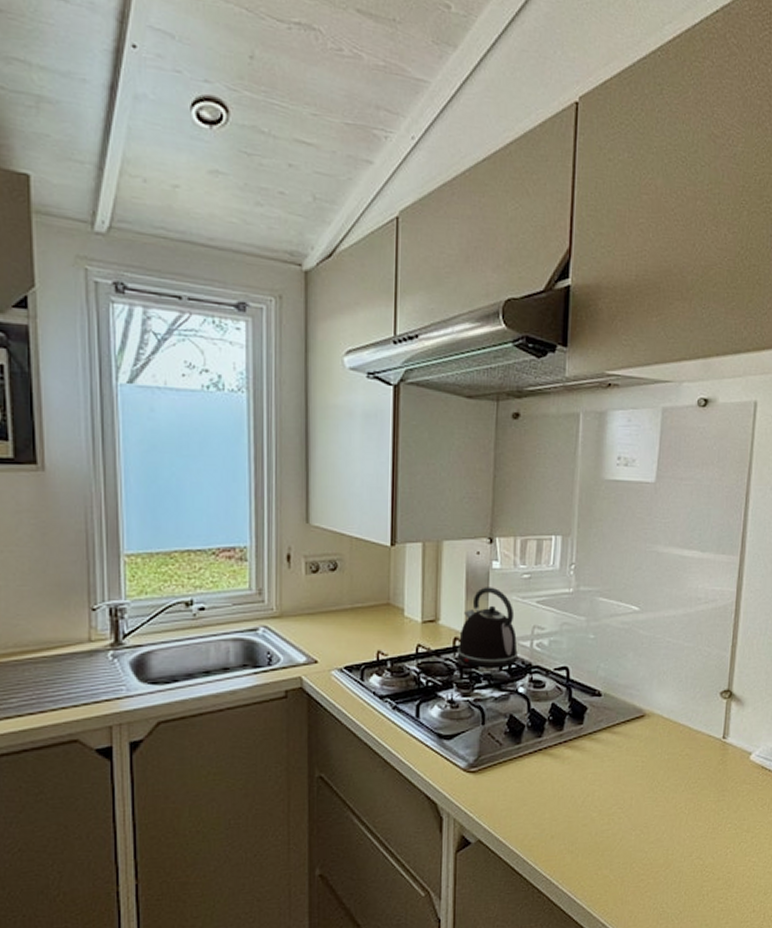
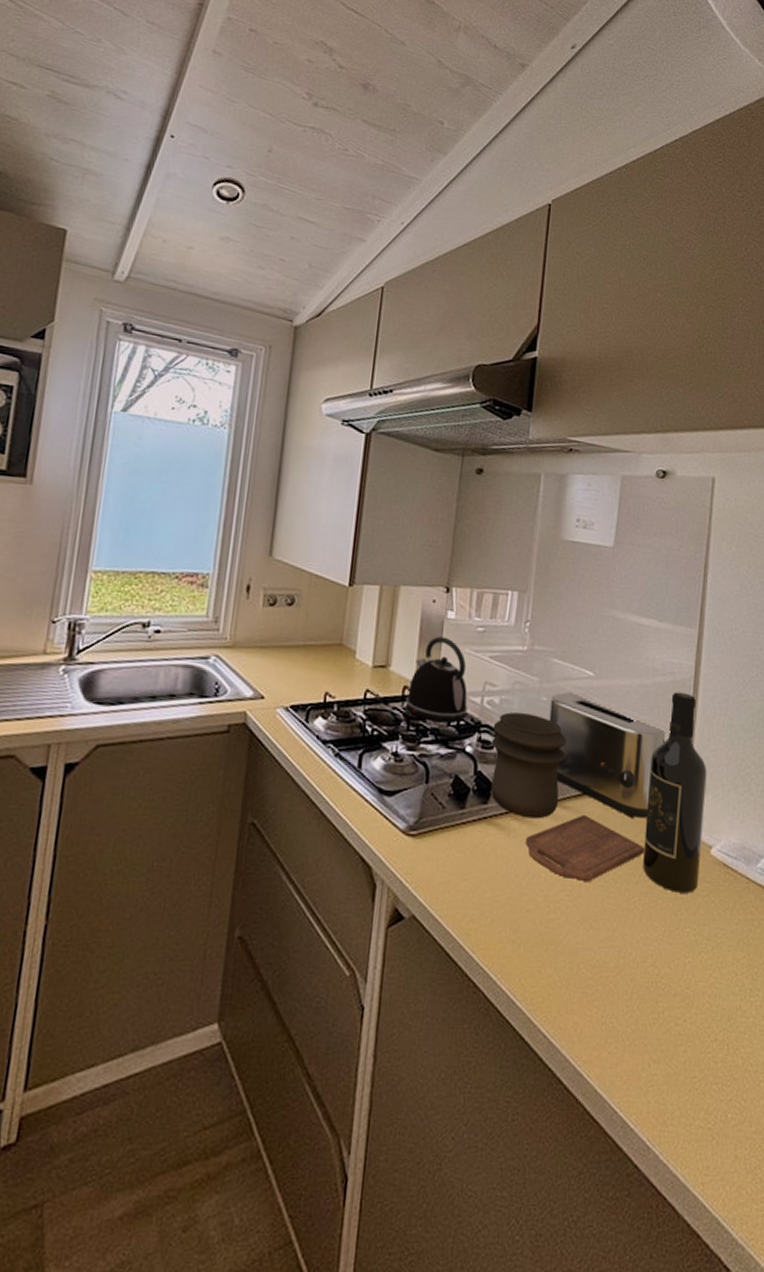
jar: none [542,651,614,746] -> present [490,712,567,819]
cutting board: none [580,737,690,795] -> present [526,814,645,881]
toaster: none [596,625,714,735] -> present [548,690,671,818]
wine bottle: none [688,617,748,796] -> present [643,692,707,893]

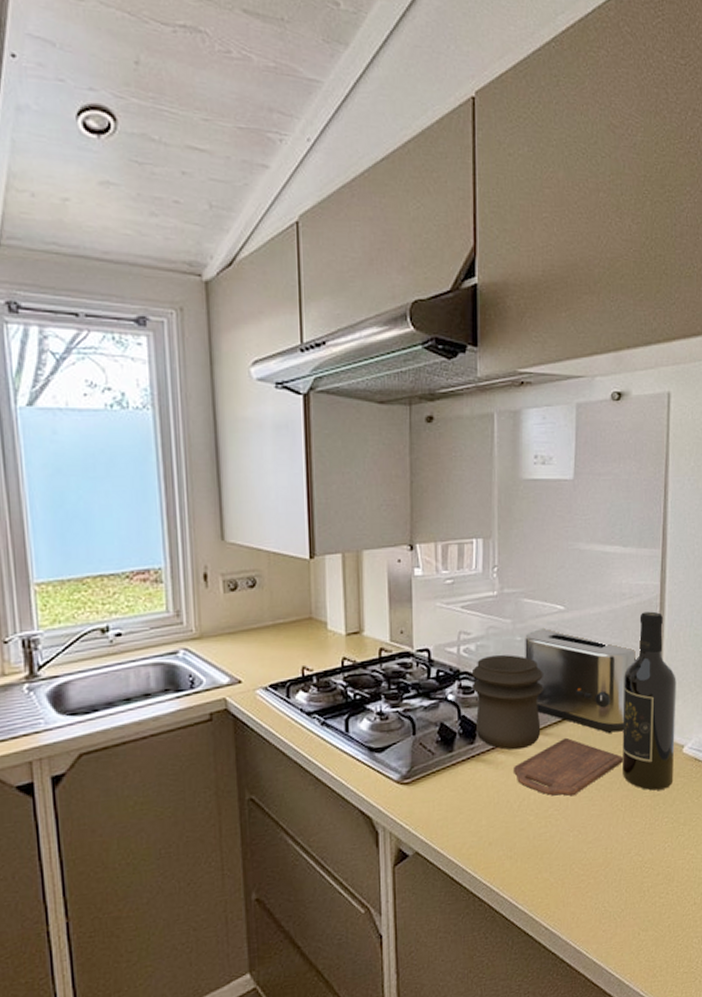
kettle: present [405,636,469,723] -> none [383,594,446,678]

